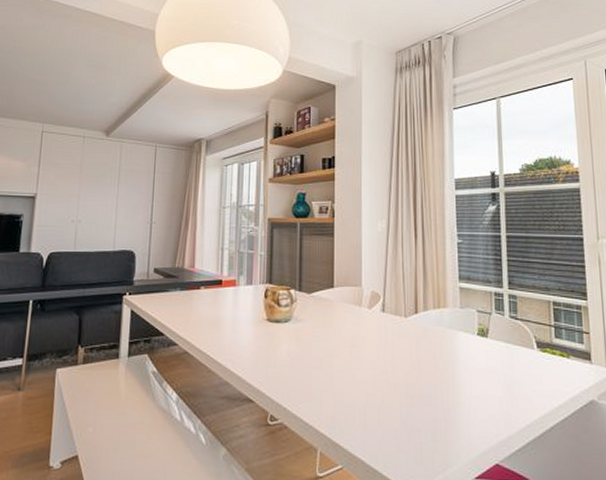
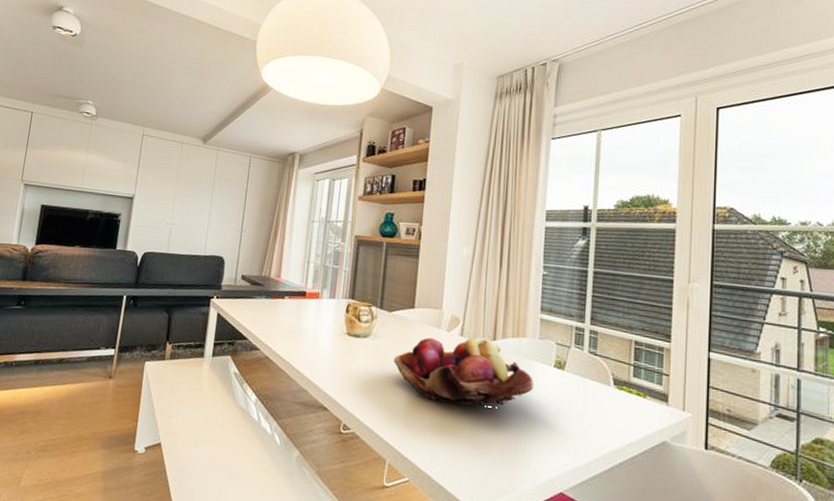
fruit basket: none [317,312,460,384] -> present [394,337,534,407]

